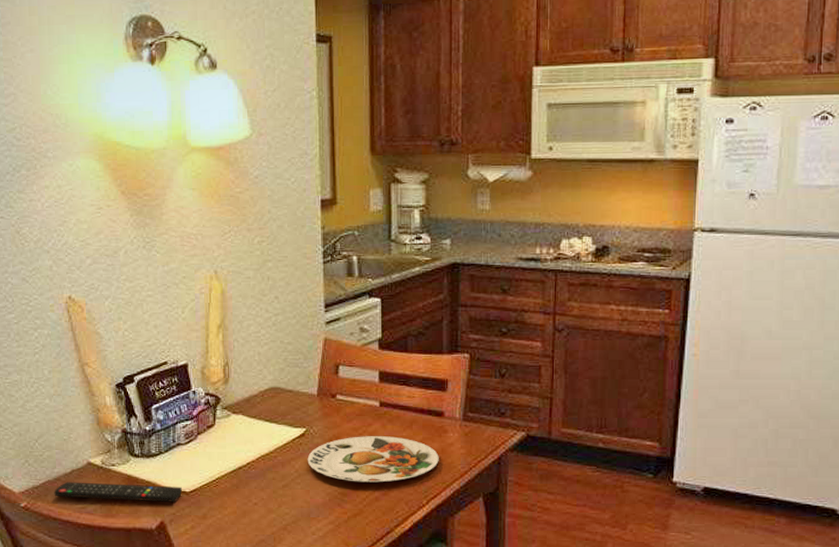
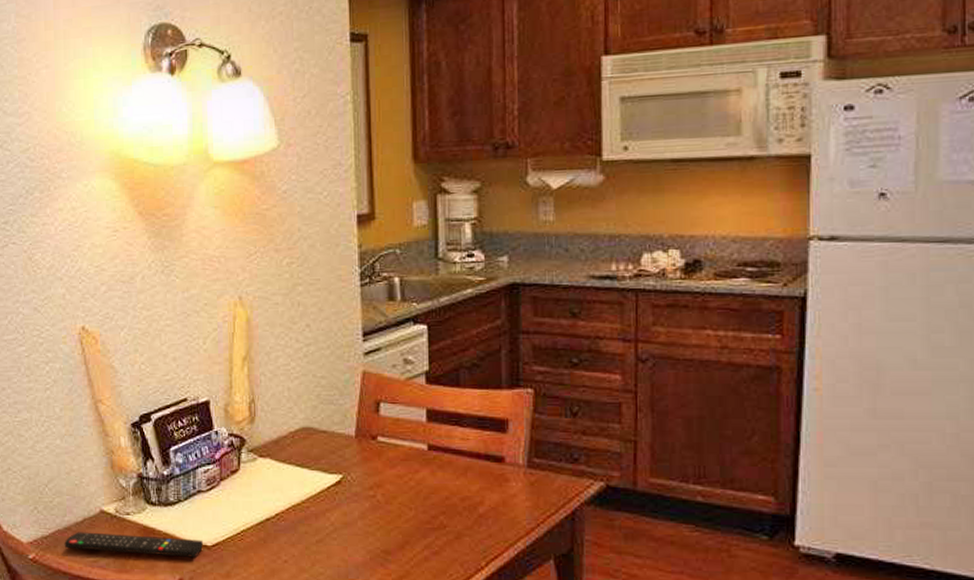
plate: present [307,436,439,483] -> none [344,484,500,540]

